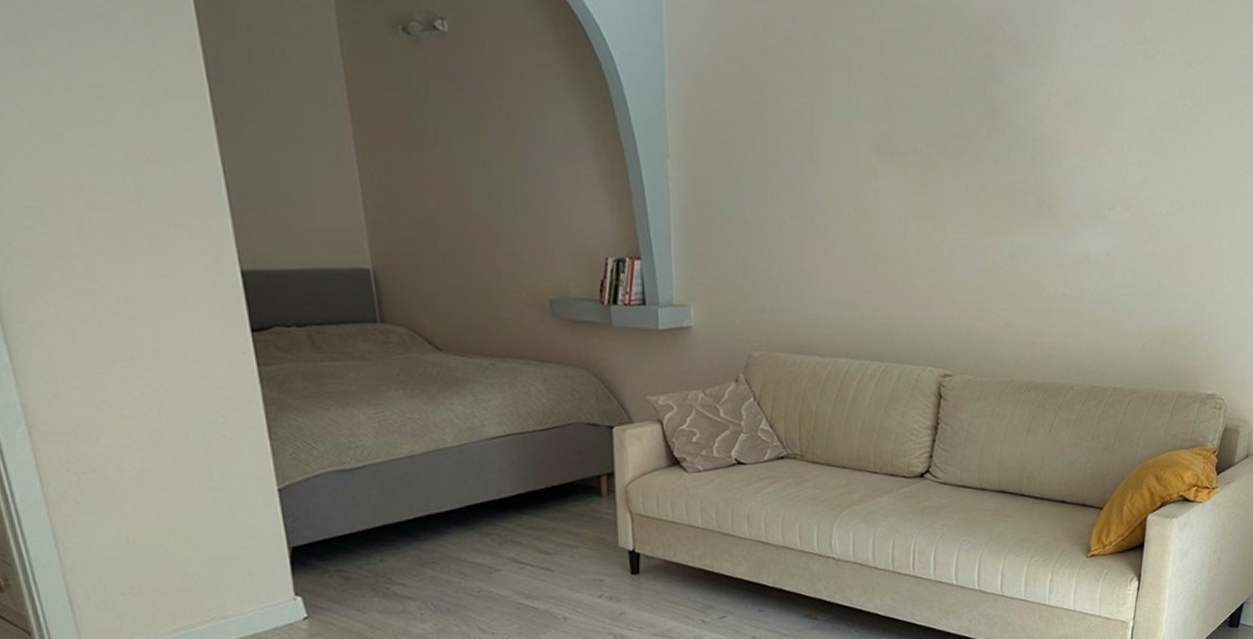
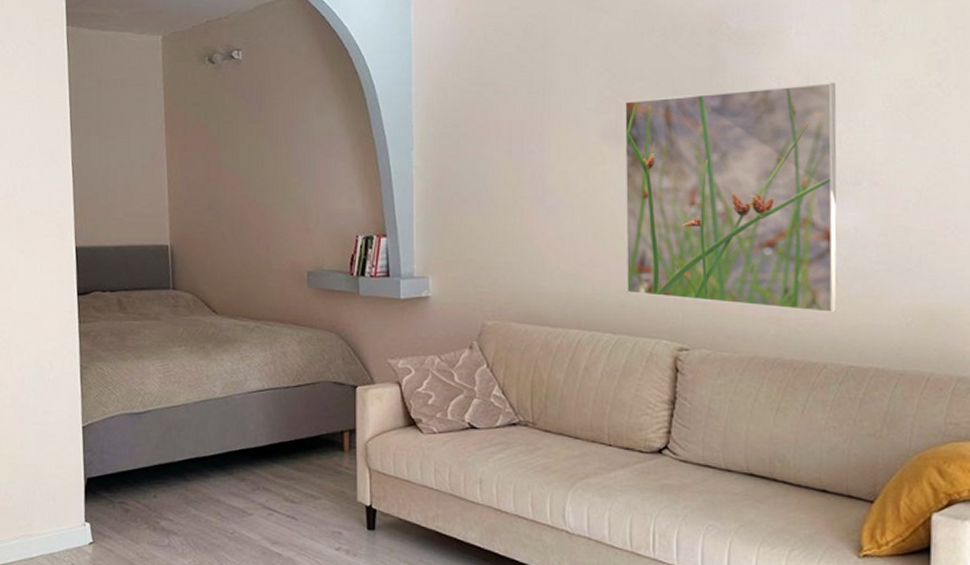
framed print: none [894,101,1100,337] -> present [624,83,837,313]

